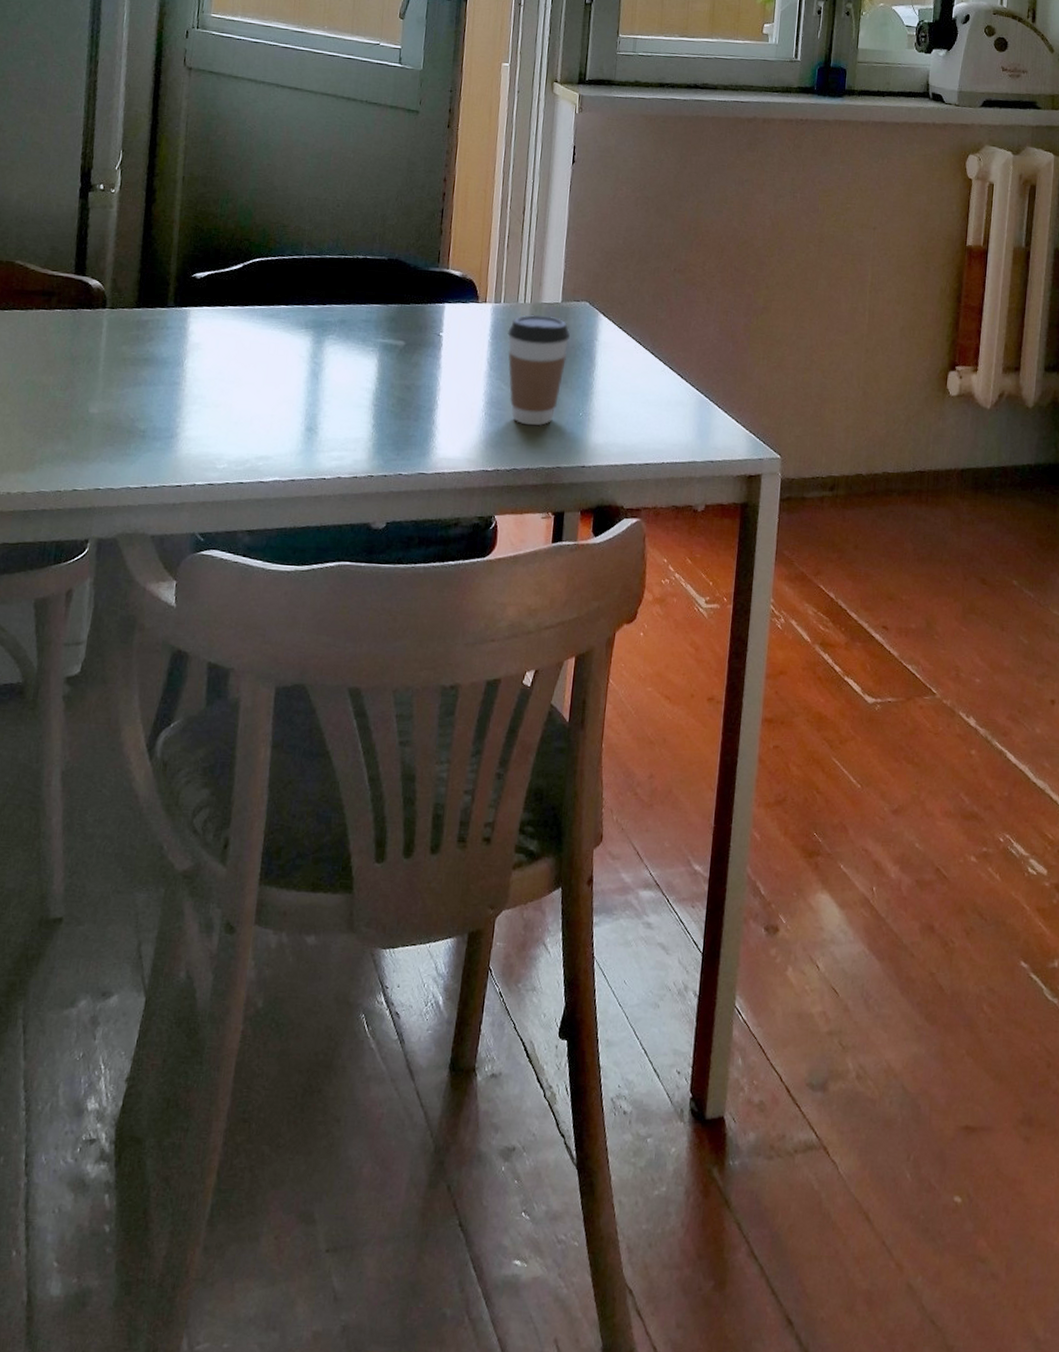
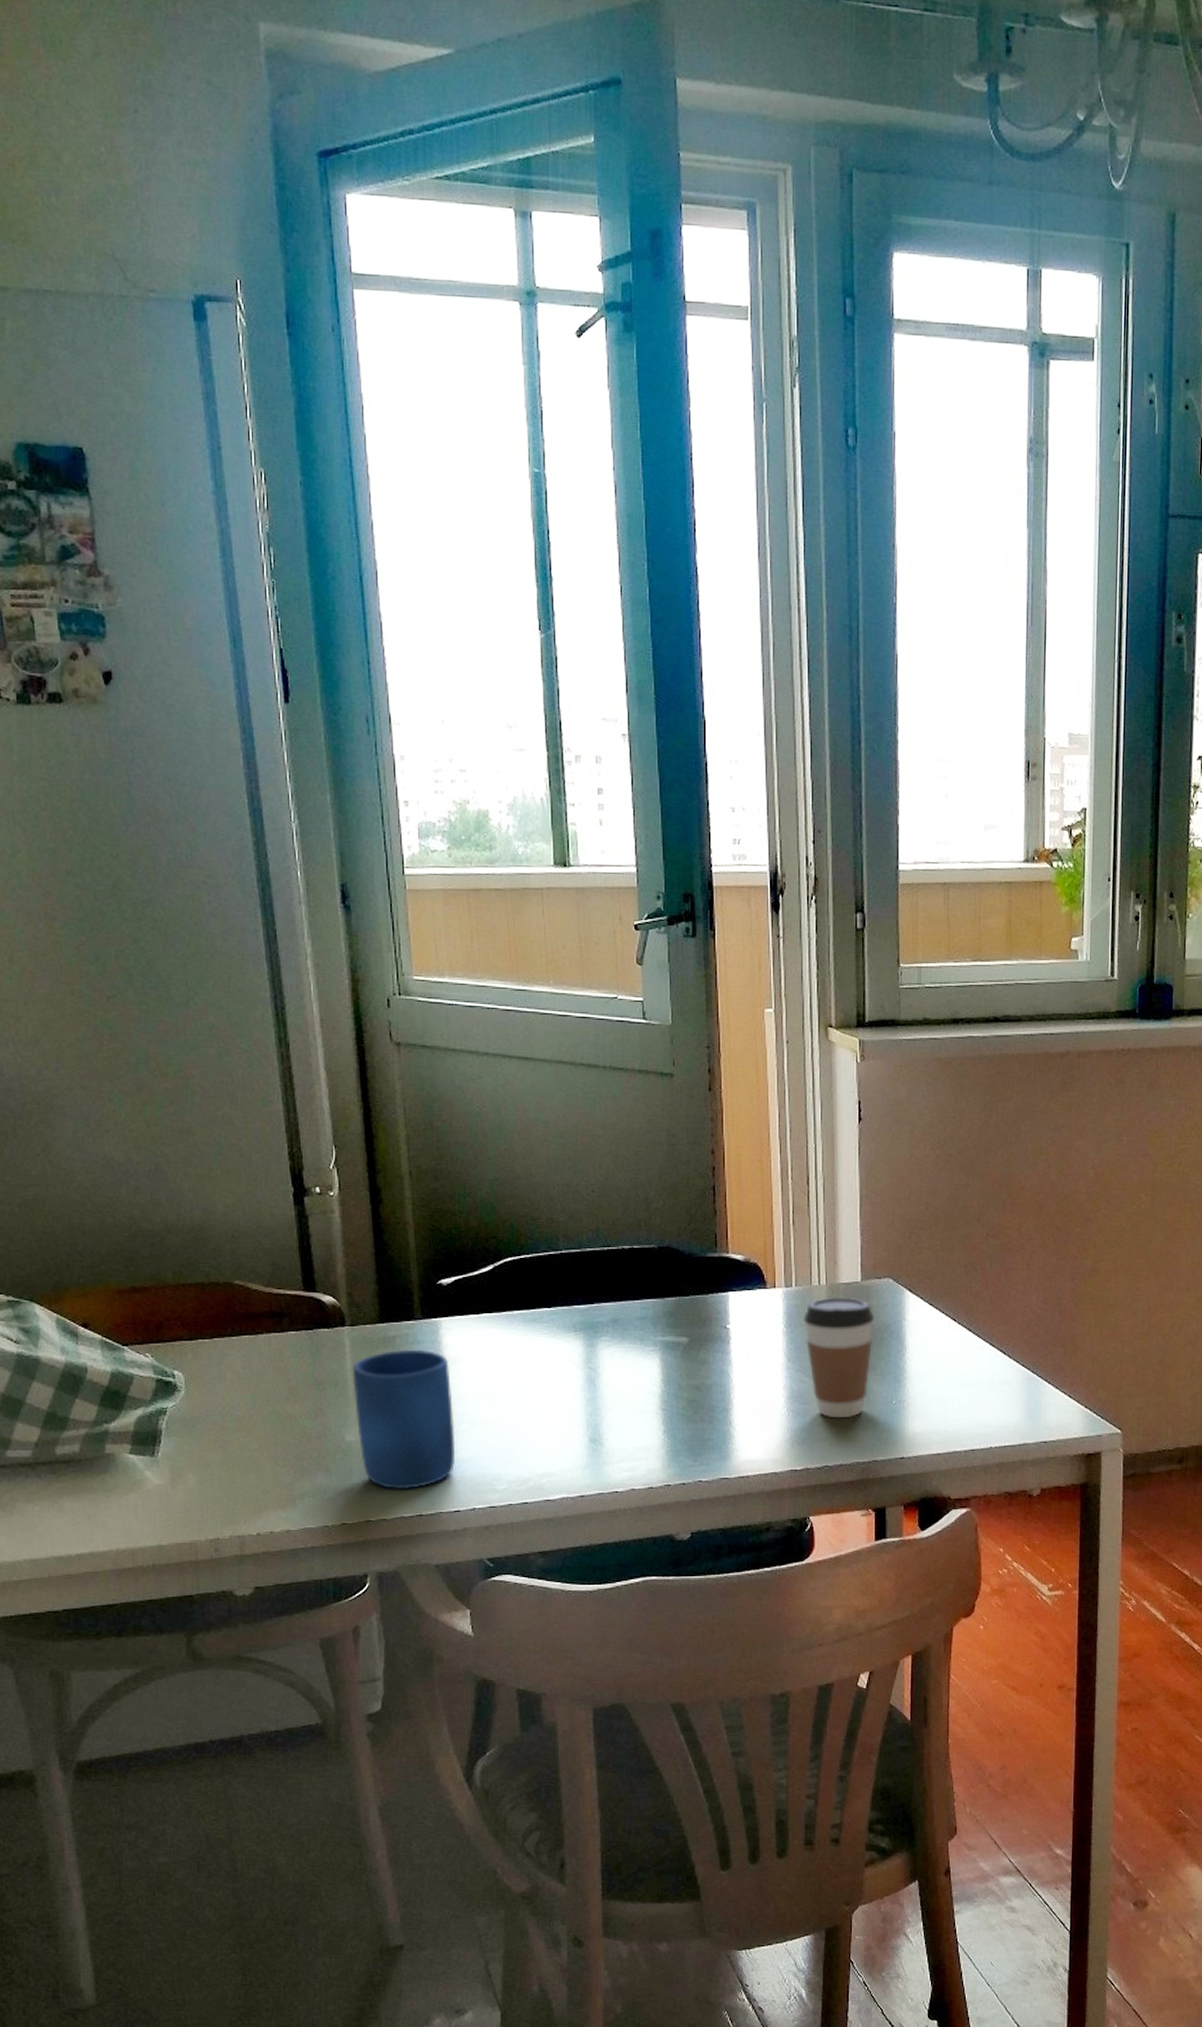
mug: none [100,333,192,463] -> present [352,1350,455,1490]

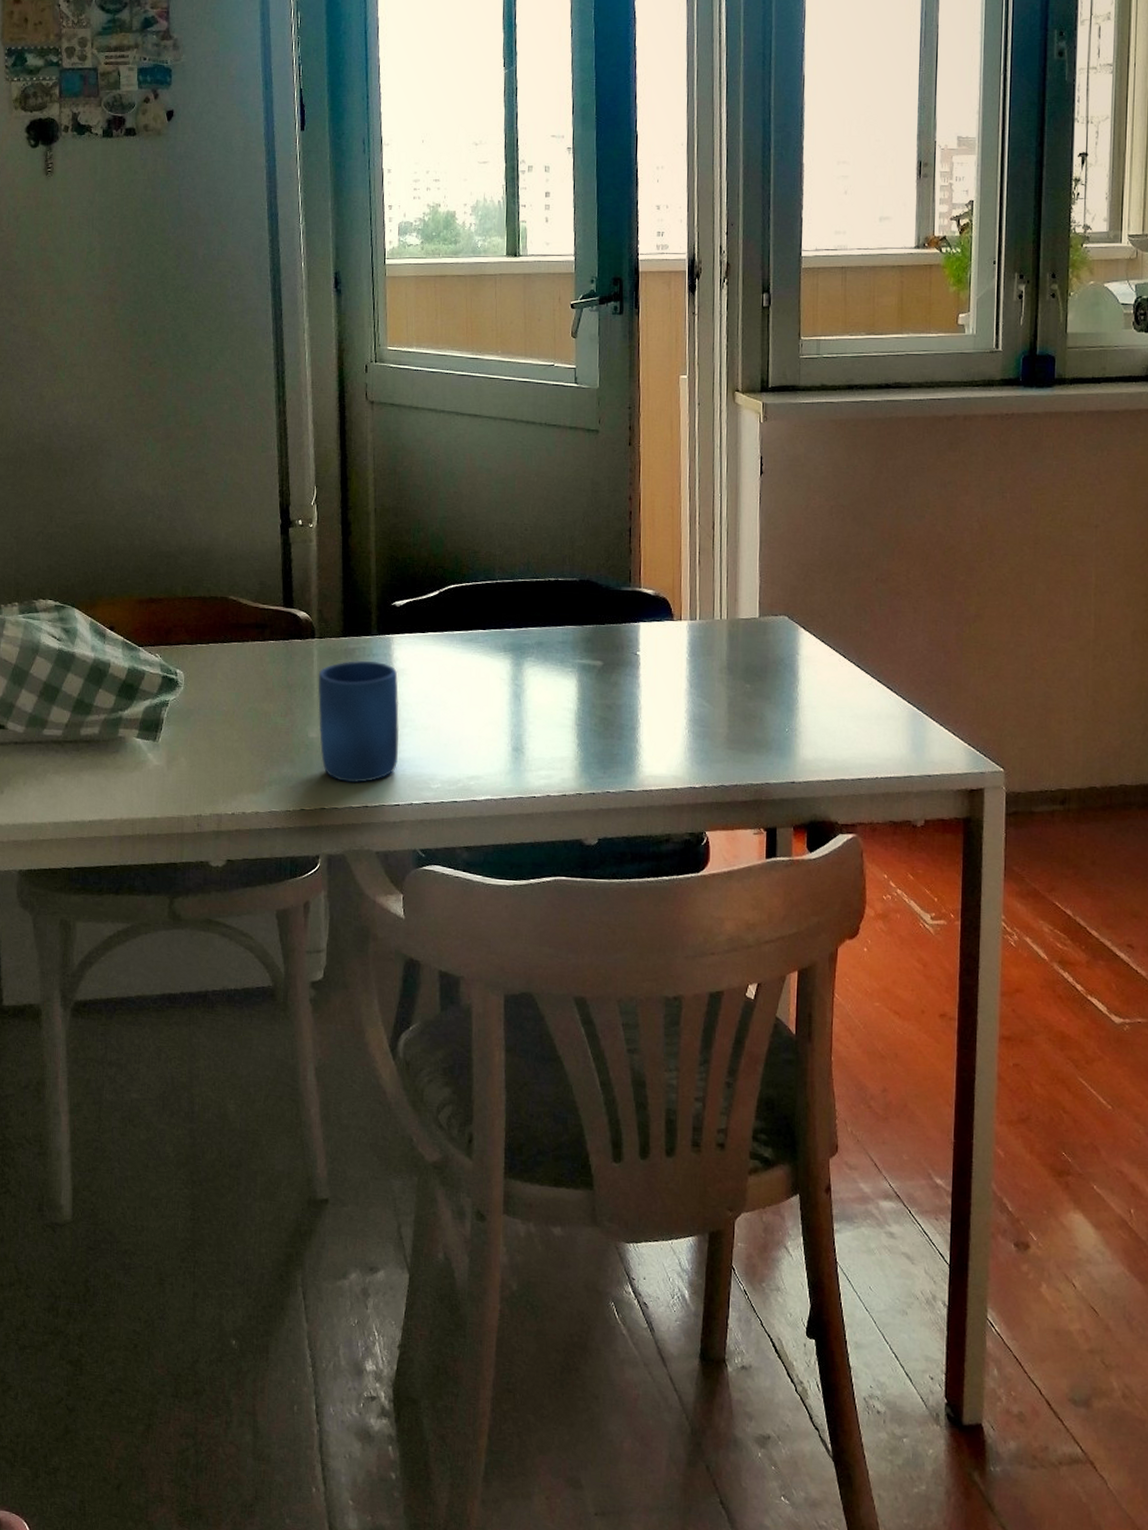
coffee cup: present [803,1298,874,1419] -> none [705,631,770,743]

